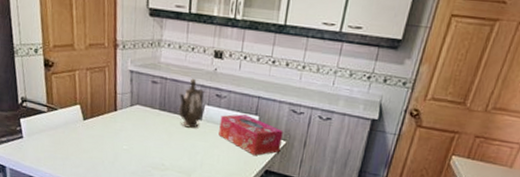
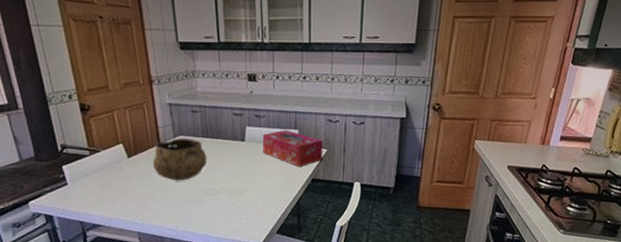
decorative bowl: none [106,107,161,152] -> present [152,138,207,181]
teapot: present [178,78,204,128] -> none [219,103,246,150]

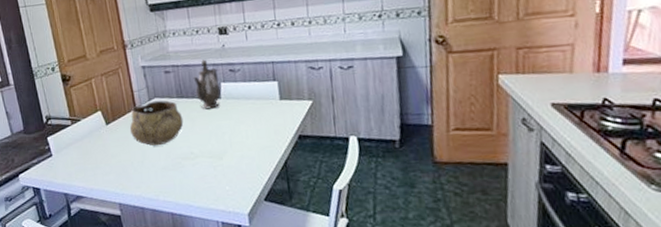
teapot: none [219,103,246,150] -> present [193,59,222,110]
tissue box: present [262,130,323,167] -> none [239,83,309,122]

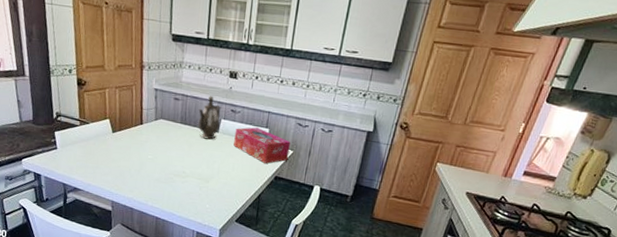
decorative bowl: present [129,100,184,146] -> none [133,121,183,161]
tissue box: none [239,83,309,122] -> present [233,127,290,164]

